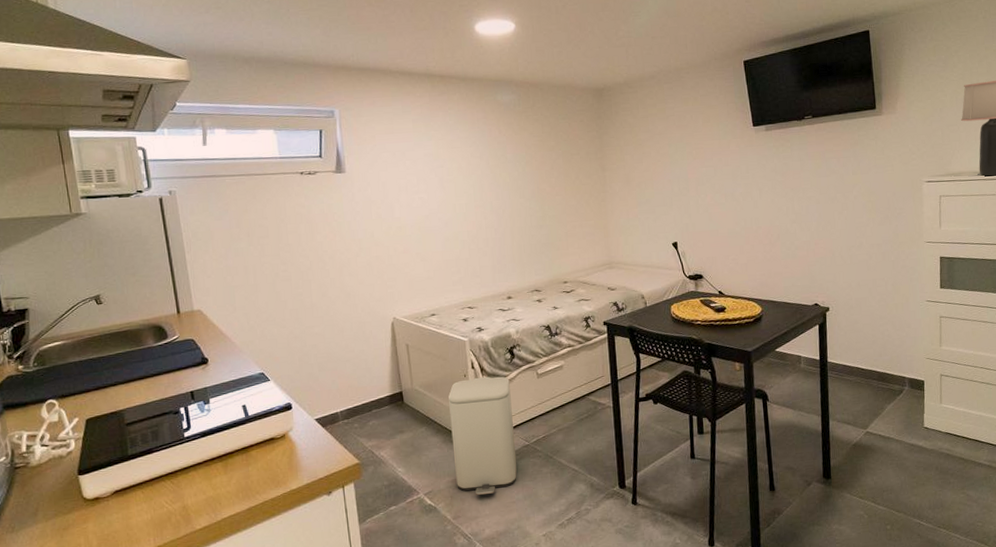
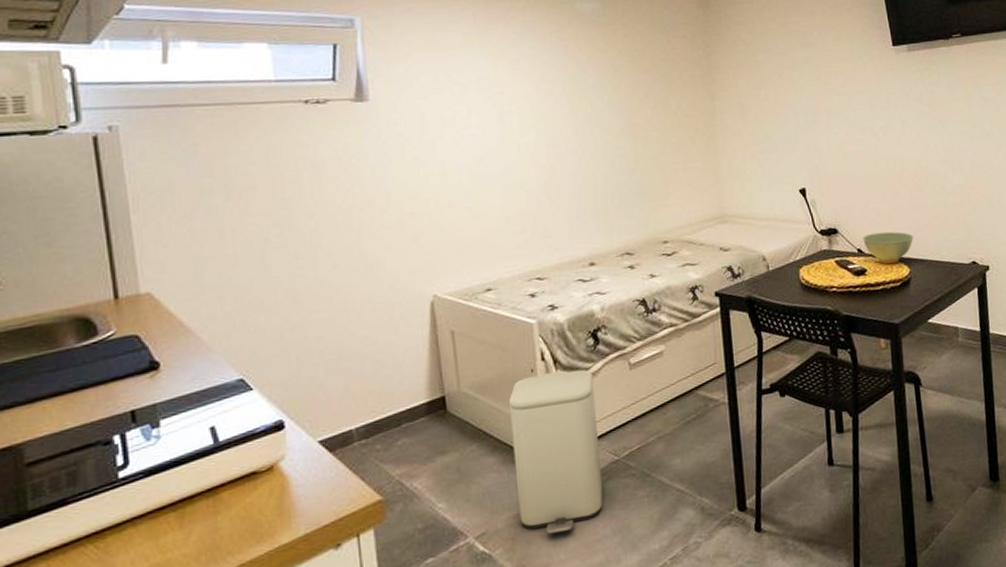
bowl: none [722,278,766,304] -> present [862,231,914,265]

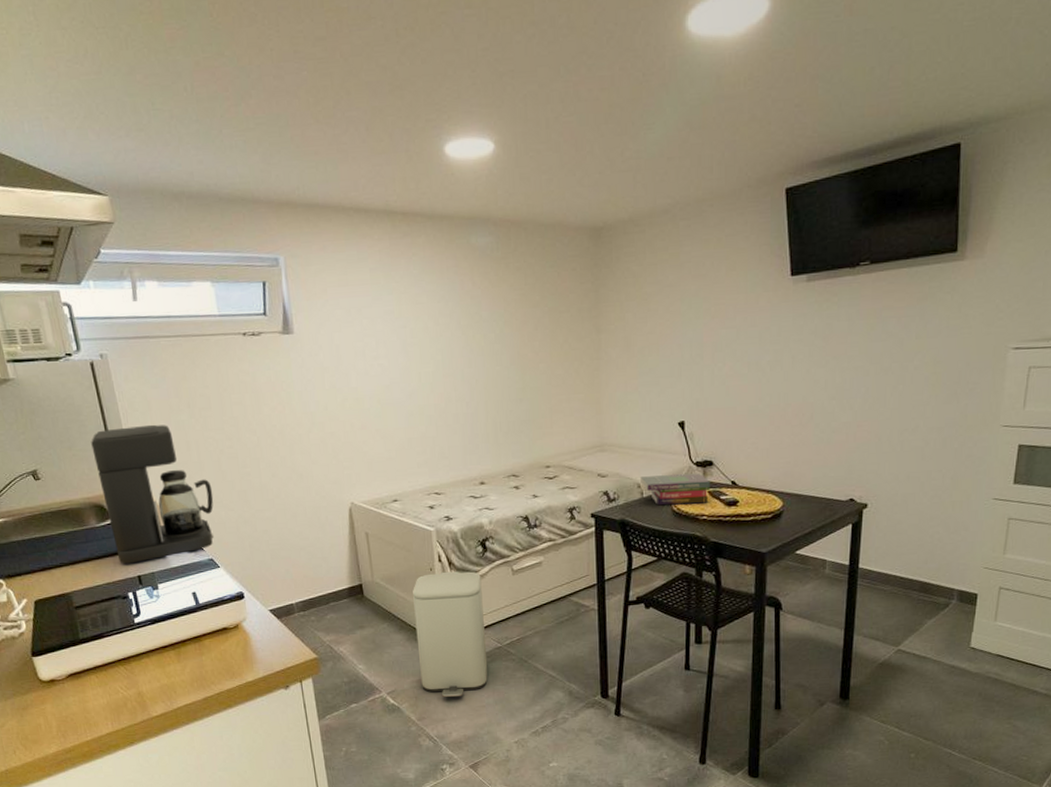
coffee maker: none [81,210,251,396] -> present [91,424,215,564]
books: none [765,242,837,279] -> present [640,473,710,506]
bowl: present [862,231,914,265] -> none [737,465,791,497]

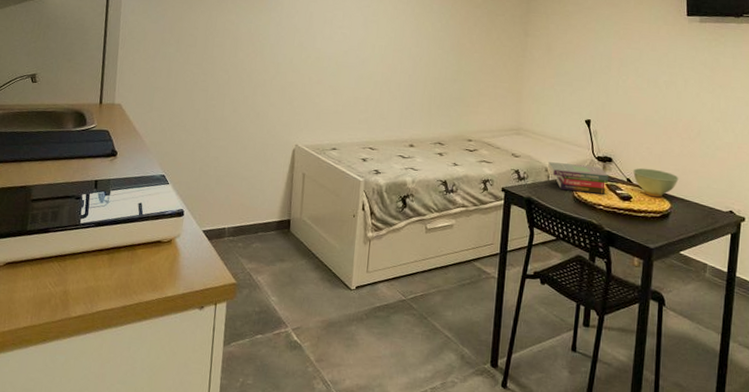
coffee maker: present [91,424,215,564] -> none [83,50,180,168]
pedal bin: present [412,571,488,698] -> none [326,219,397,344]
bowl: none [737,465,791,497] -> present [632,168,679,198]

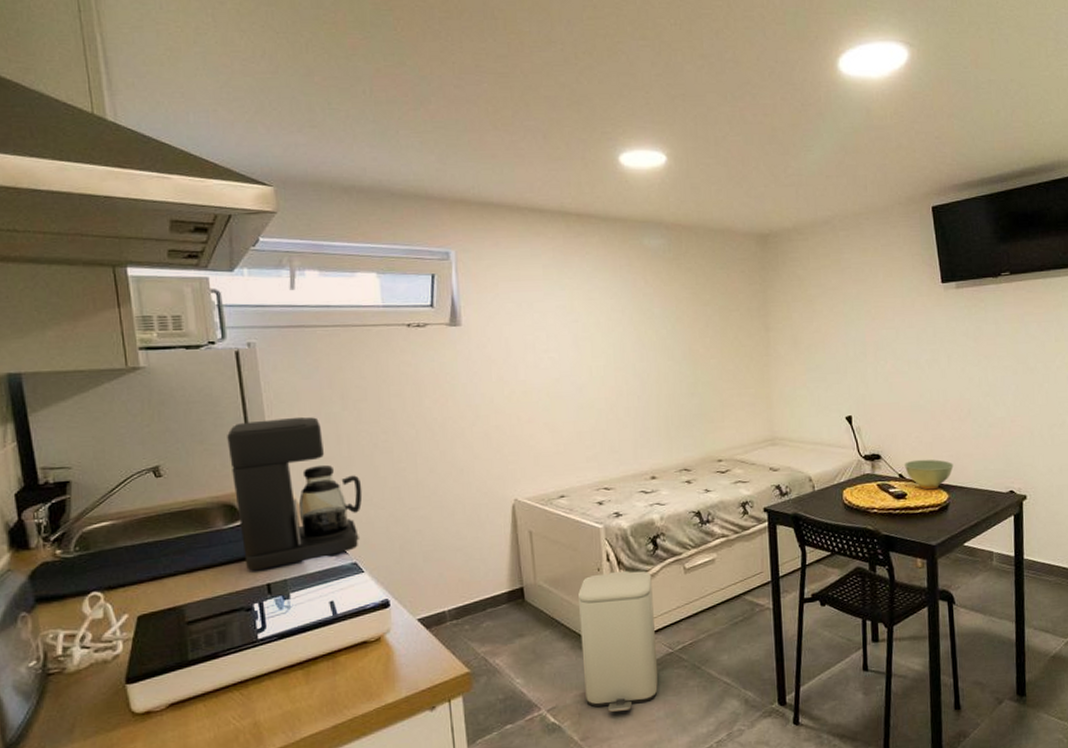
coffee maker: none [83,50,180,168] -> present [227,416,363,571]
pedal bin: none [326,219,397,344] -> present [577,570,659,713]
books: present [548,162,608,195] -> none [811,467,879,499]

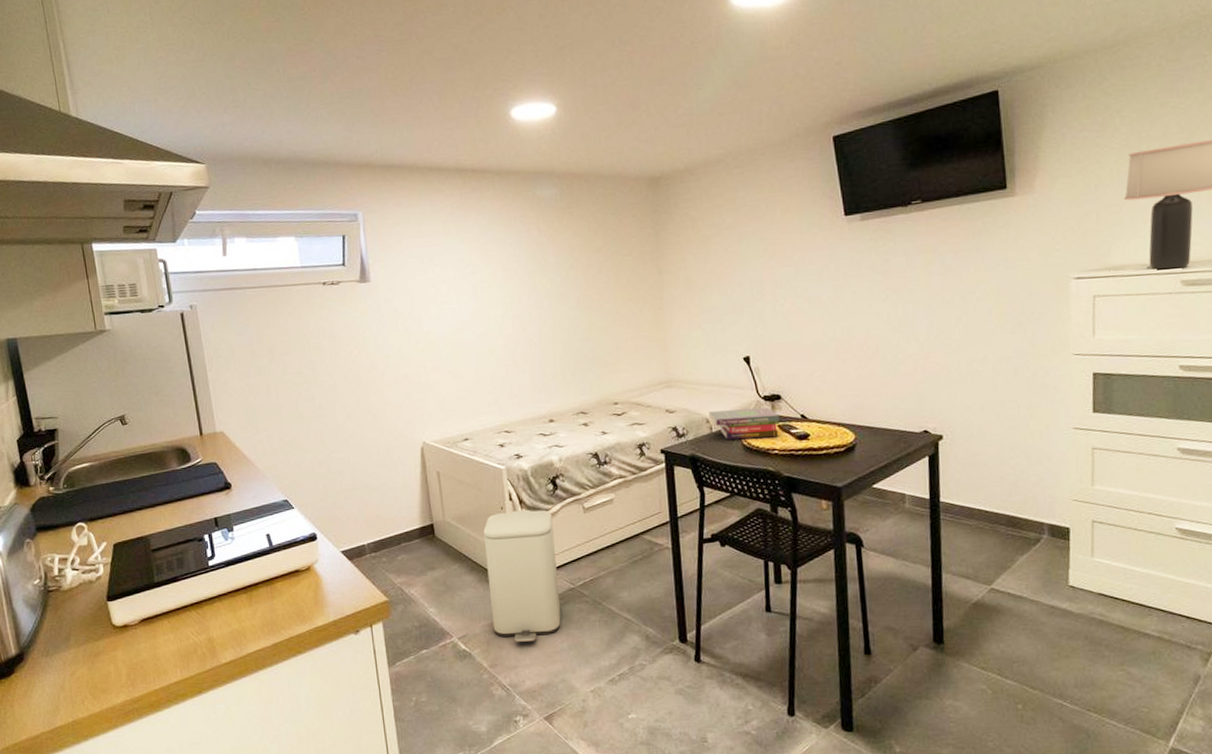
coffee maker: present [227,416,363,571] -> none [177,369,290,506]
books: none [811,467,879,499] -> present [709,407,780,441]
bowl: present [903,459,954,490] -> none [805,398,861,431]

